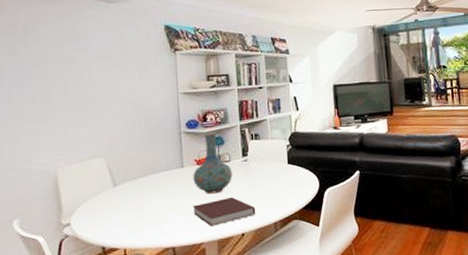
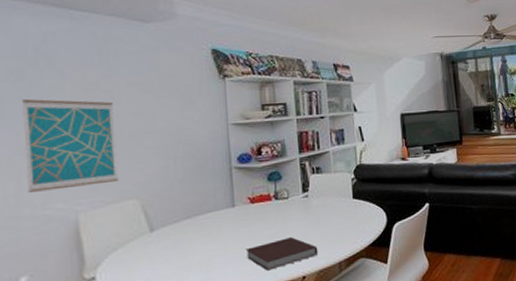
wall art: none [14,70,89,149] -> present [21,98,120,193]
vase: present [193,134,232,194] -> none [246,169,291,235]

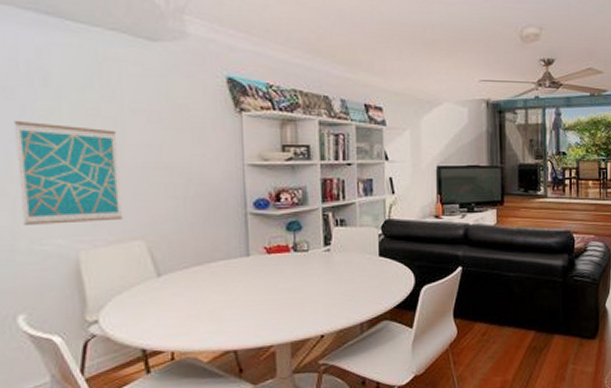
notebook: present [245,237,319,271] -> none [260,293,339,327]

